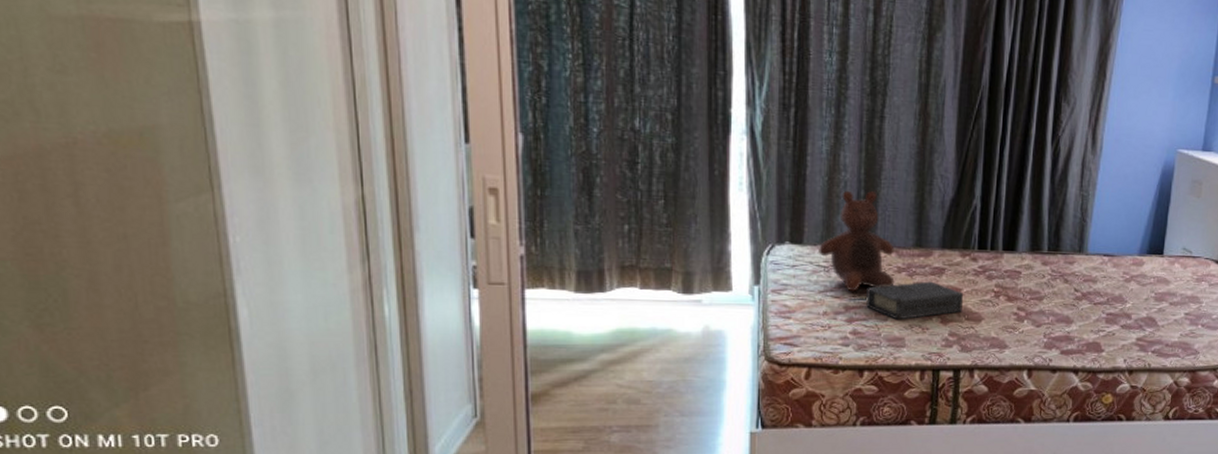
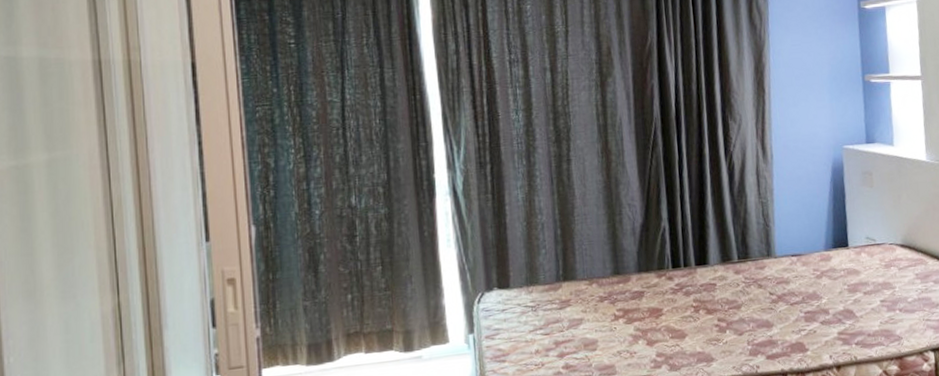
stuffed bear: present [819,190,895,292] -> none [525,229,599,327]
book: present [866,281,964,320] -> none [573,305,666,348]

